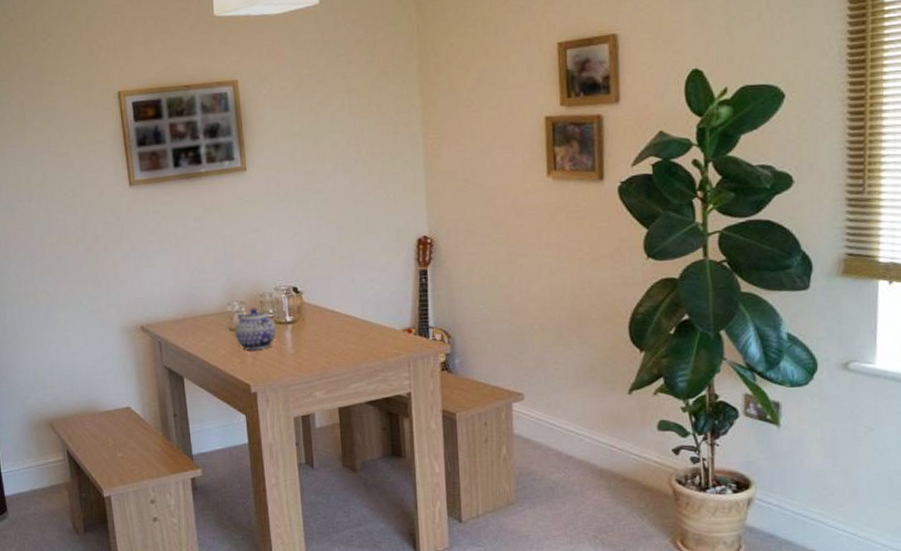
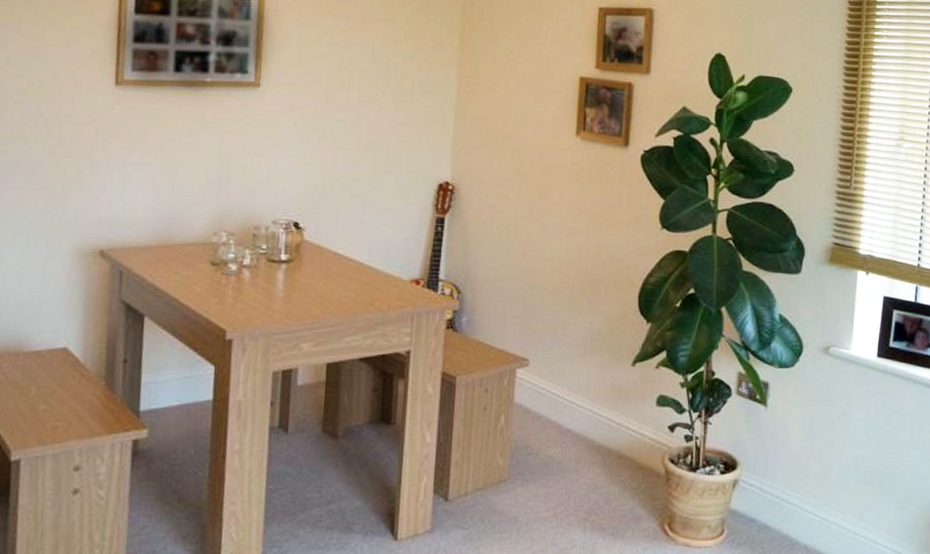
teapot: present [235,308,276,351] -> none [217,241,267,290]

